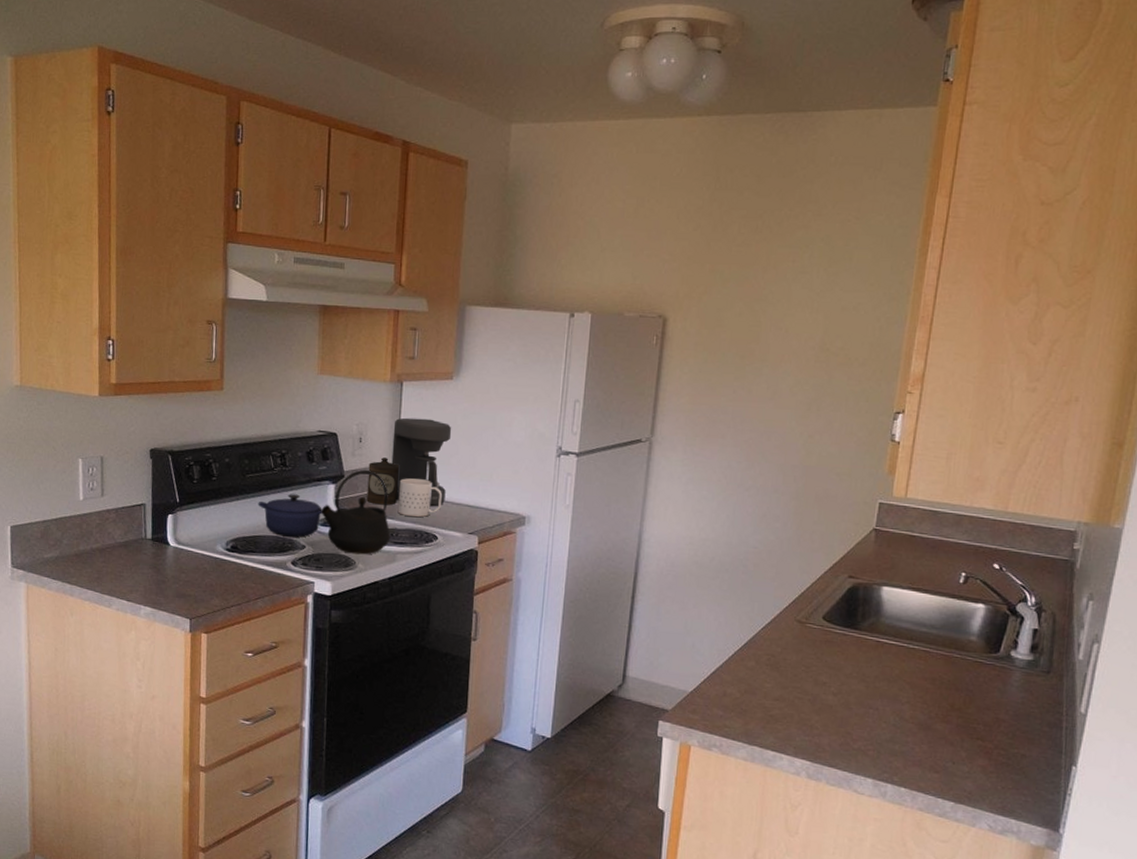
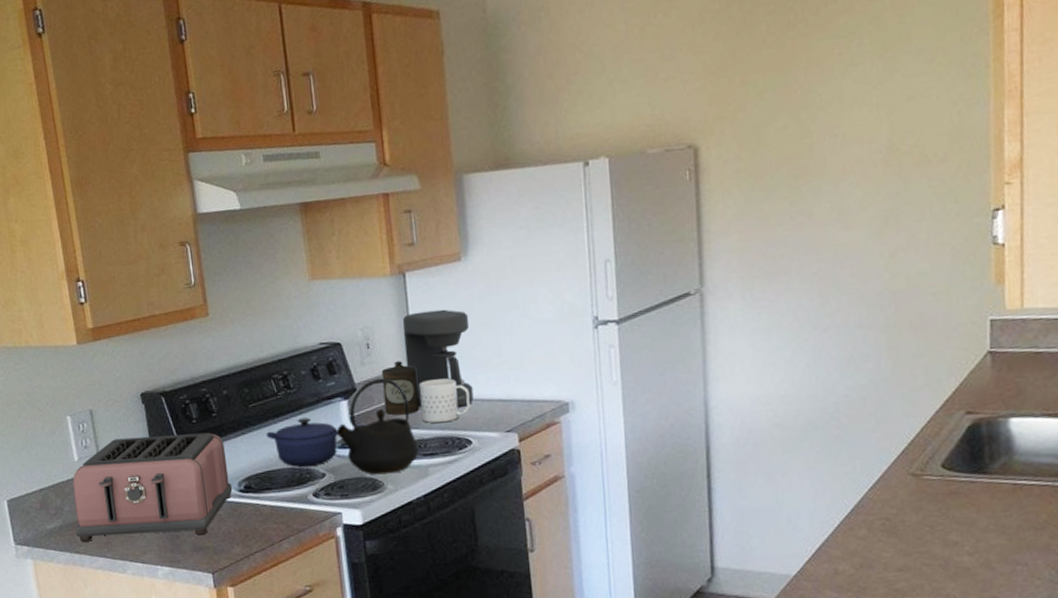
toaster: none [70,486,221,584] -> present [72,432,233,542]

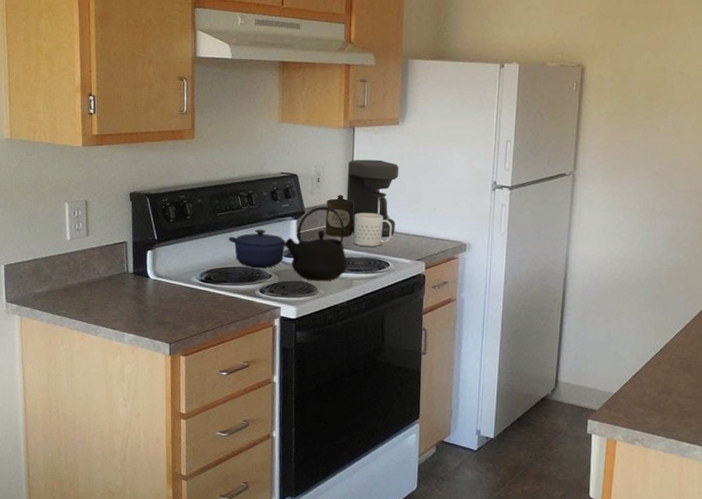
toaster: present [72,432,233,542] -> none [60,226,196,312]

